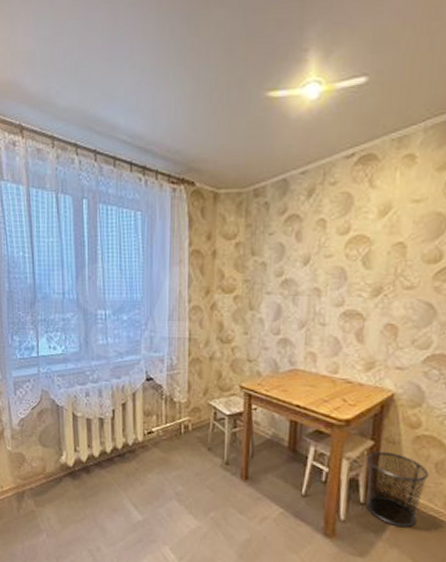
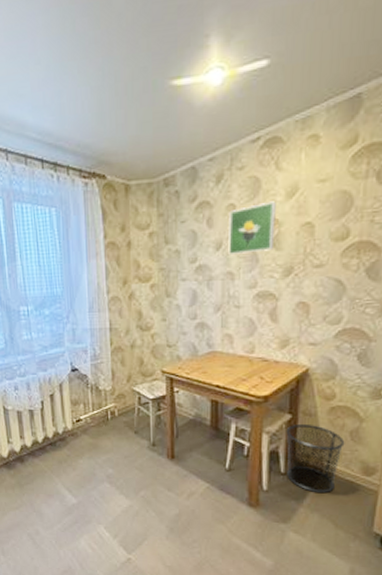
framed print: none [316,218,368,270] -> present [228,201,276,254]

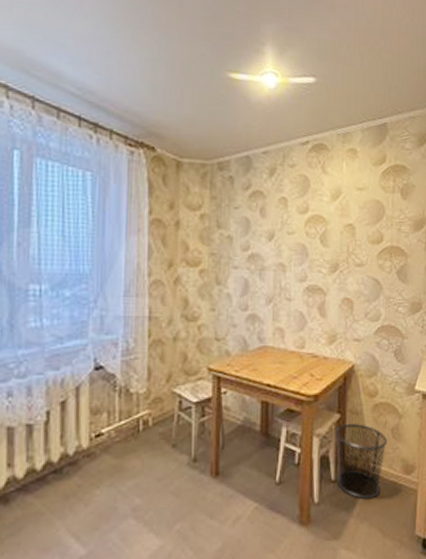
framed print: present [228,201,276,254] -> none [280,200,323,247]

